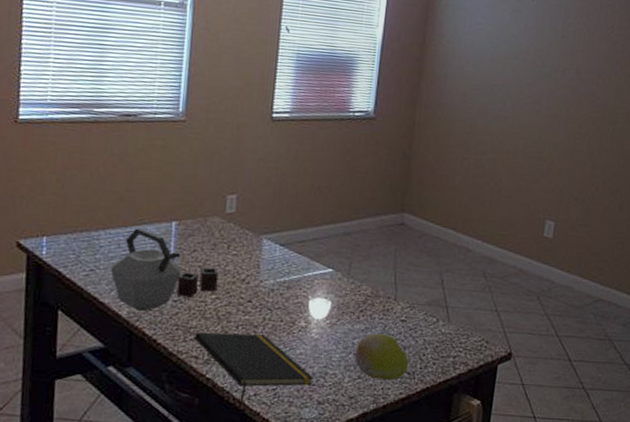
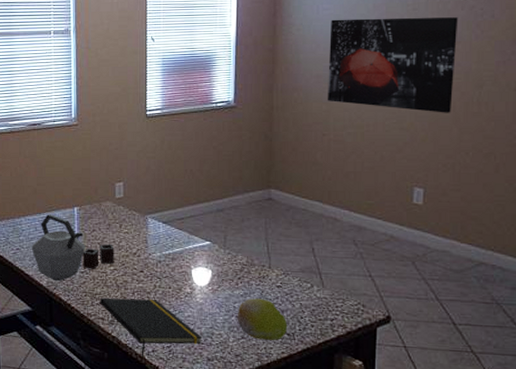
wall art: none [471,35,602,147] -> present [327,17,458,113]

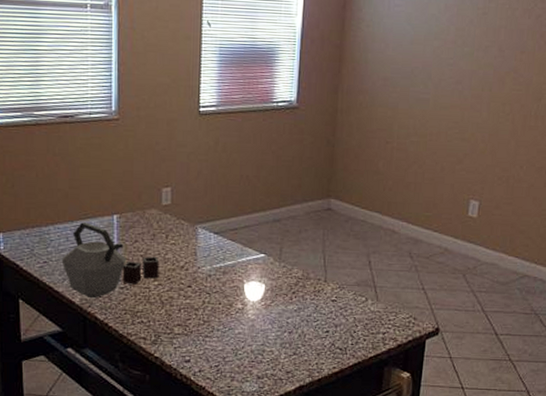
notepad: present [99,297,203,357] -> none [141,315,253,378]
fruit: present [237,298,288,340] -> none [289,313,341,356]
wall art: present [327,17,458,113] -> none [392,17,525,125]

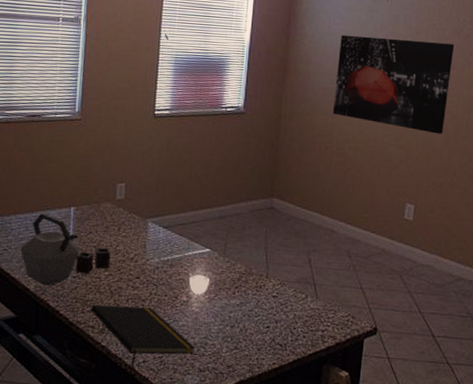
notepad: none [141,315,253,378] -> present [90,304,196,368]
wall art: none [392,17,525,125] -> present [332,34,455,134]

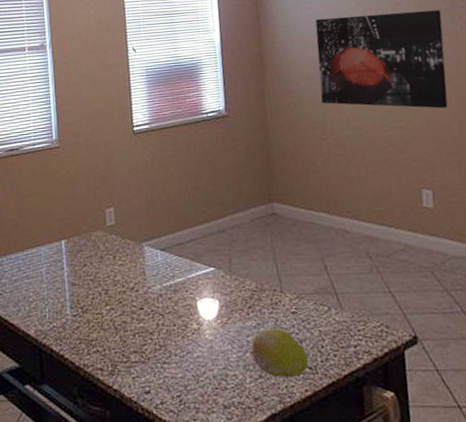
kettle: present [20,212,111,285] -> none [15,249,110,328]
notepad: present [90,304,196,368] -> none [96,340,216,412]
fruit: none [231,308,281,351] -> present [251,329,309,377]

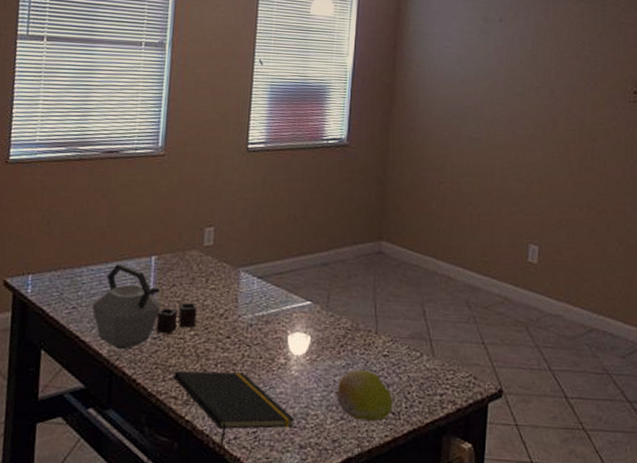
kettle: none [15,249,110,328] -> present [91,262,197,349]
notepad: none [96,340,216,412] -> present [173,370,296,447]
wall art: present [315,10,448,109] -> none [445,58,574,166]

